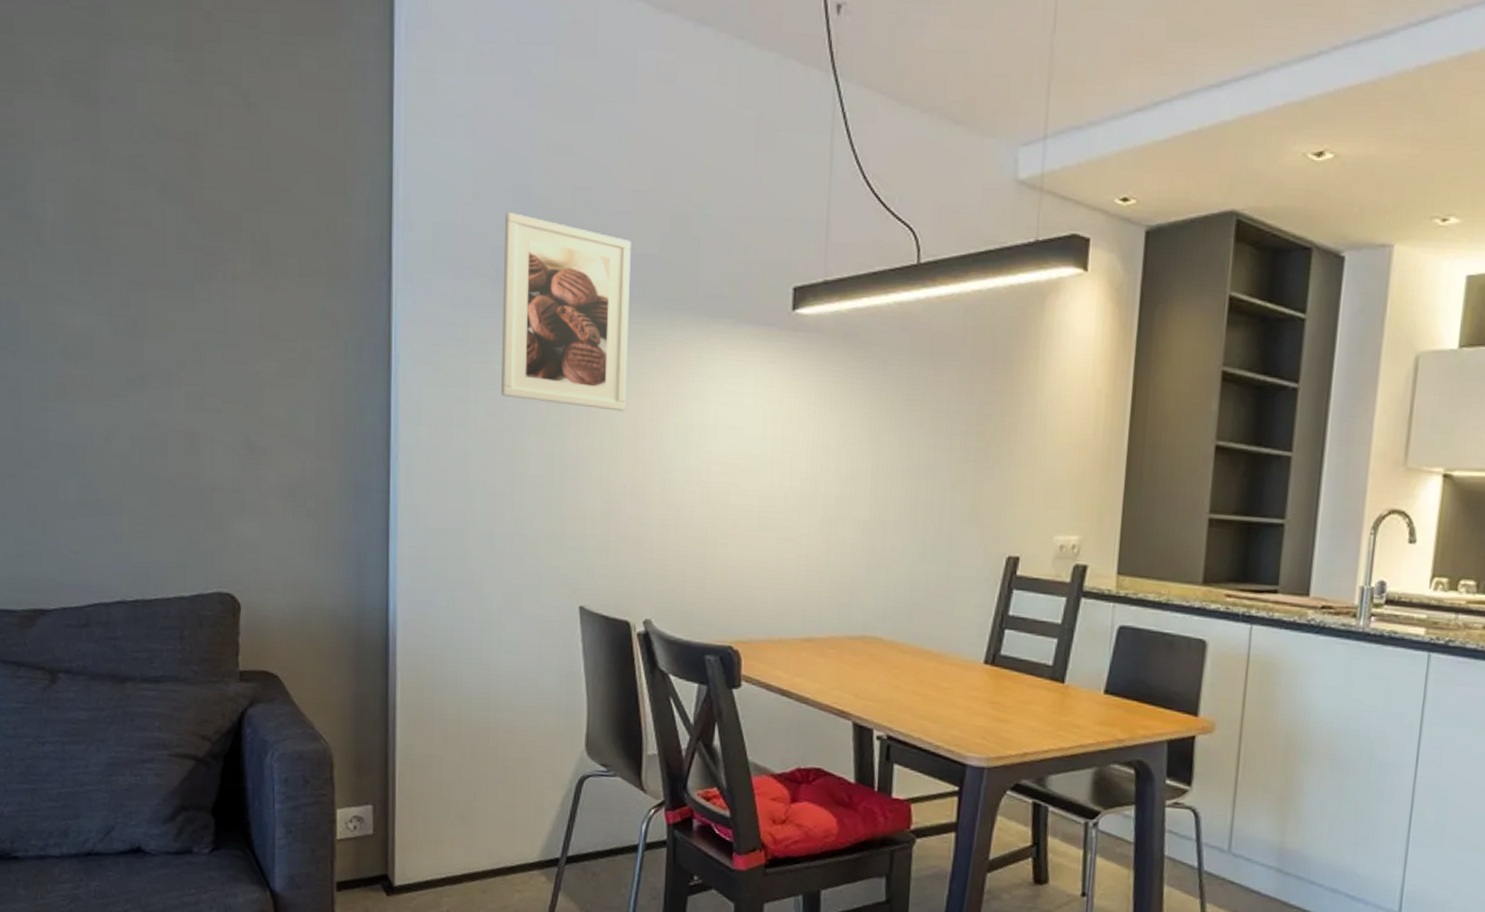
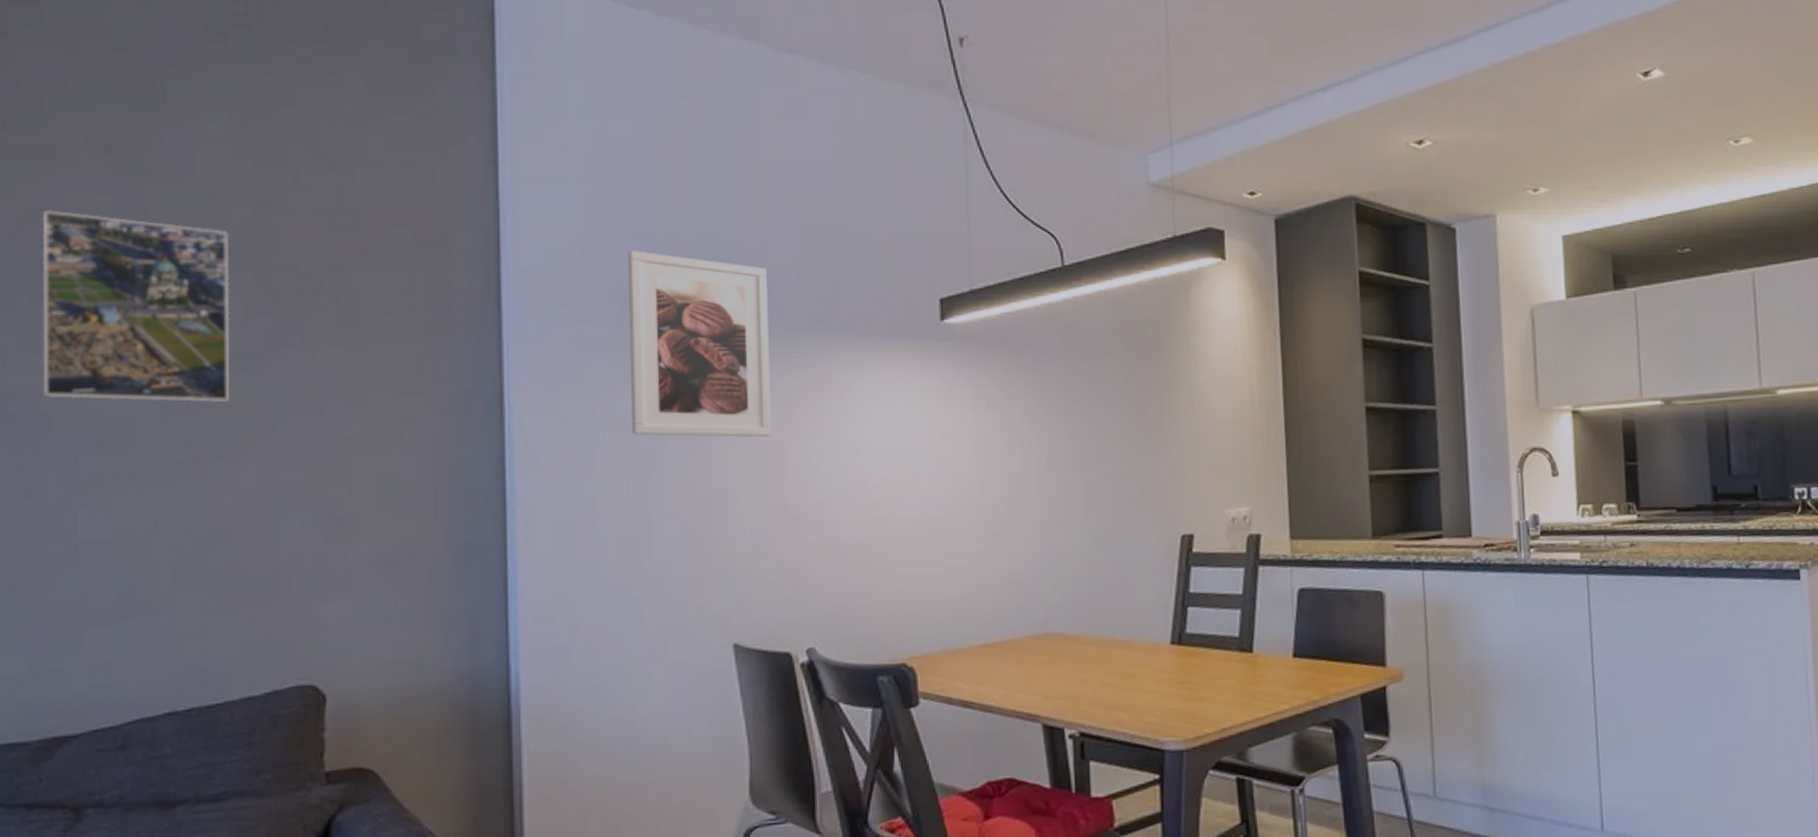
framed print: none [16,132,166,328] -> present [42,210,230,403]

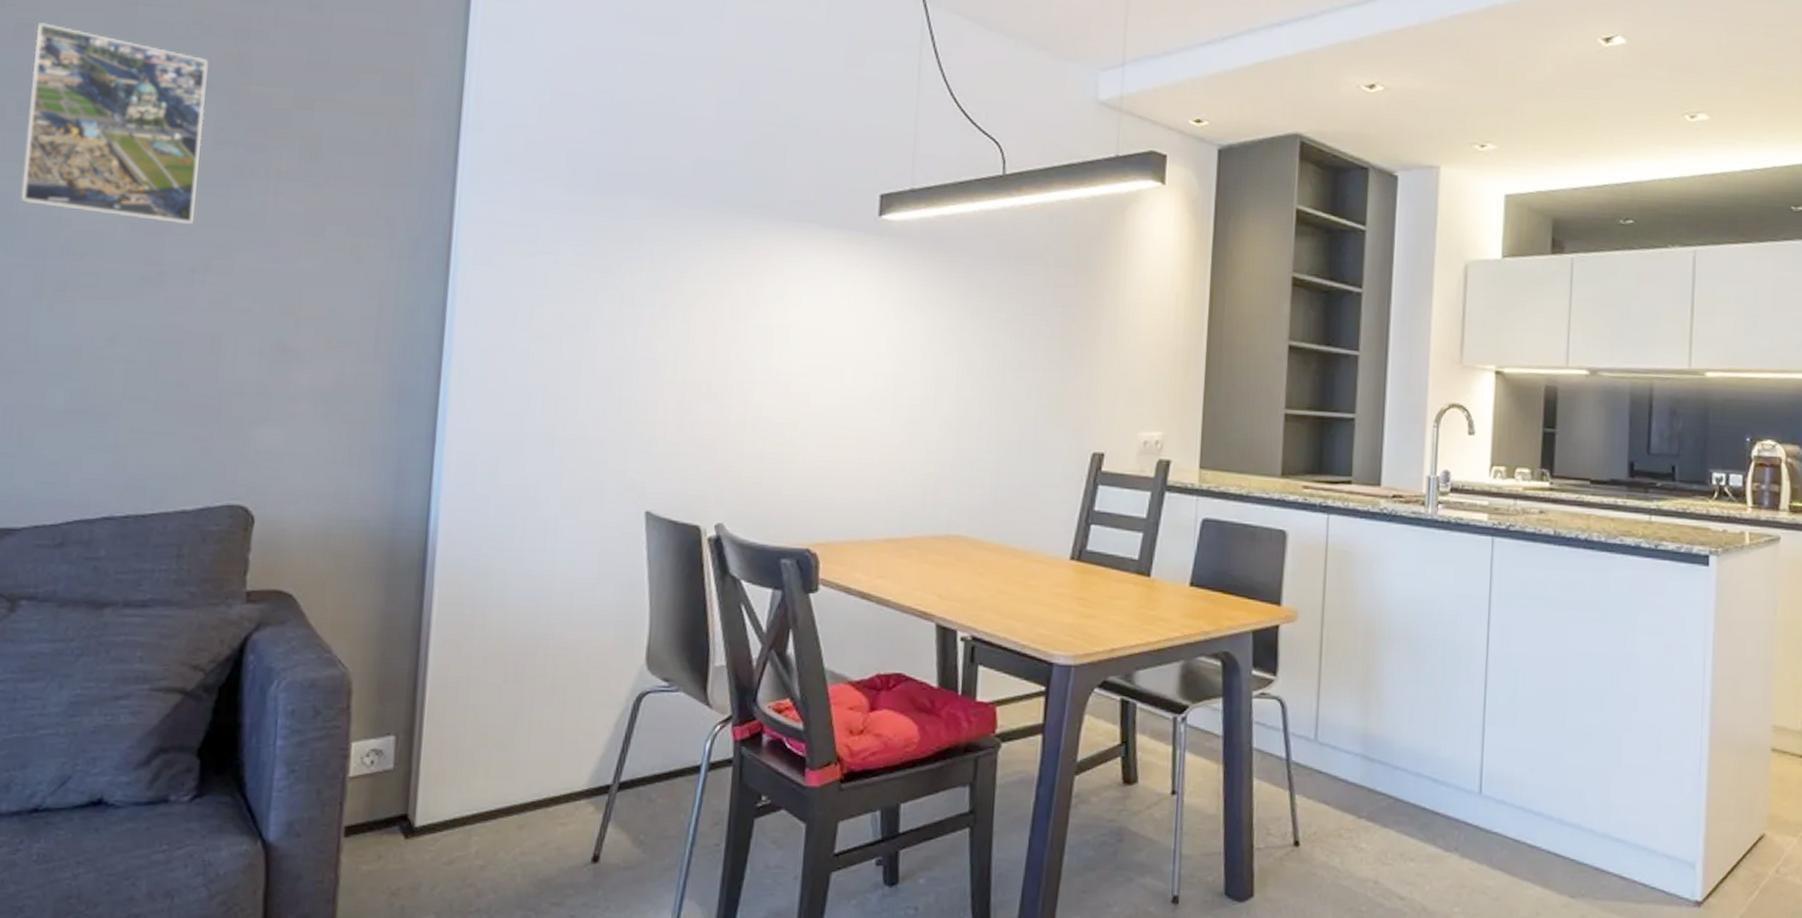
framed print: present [628,251,771,437] -> none [570,117,716,313]

